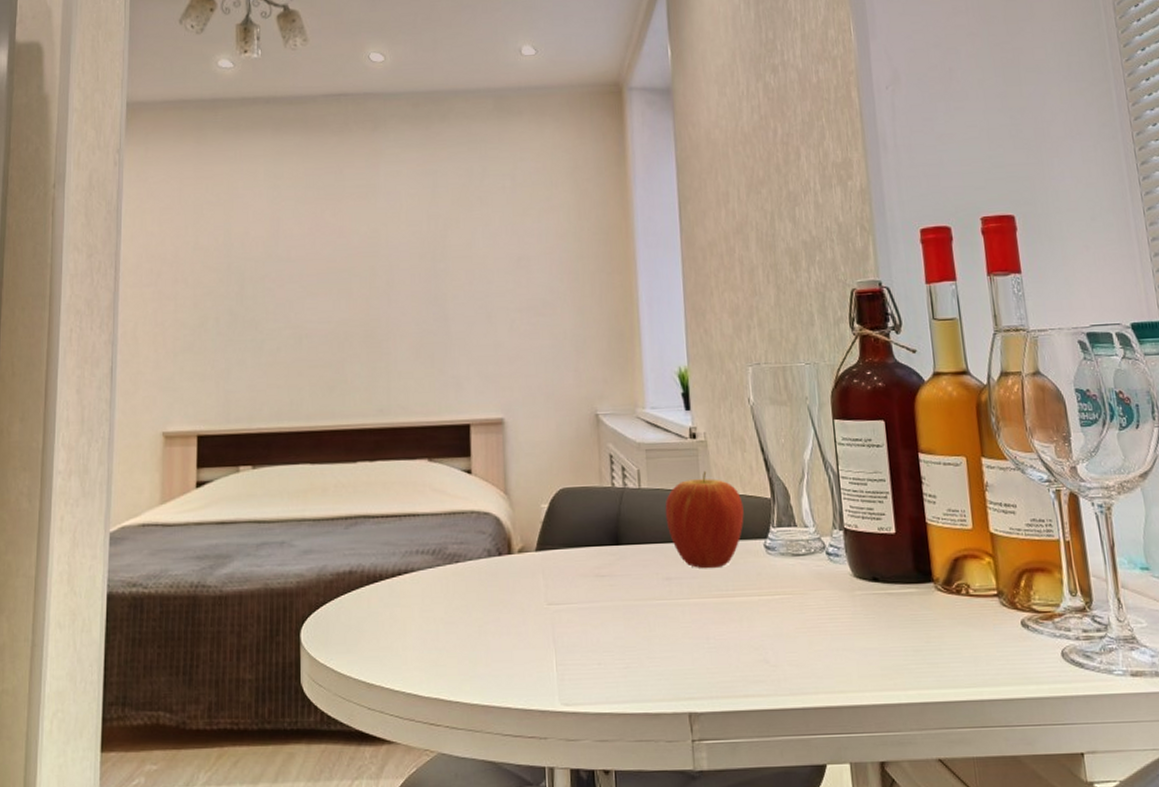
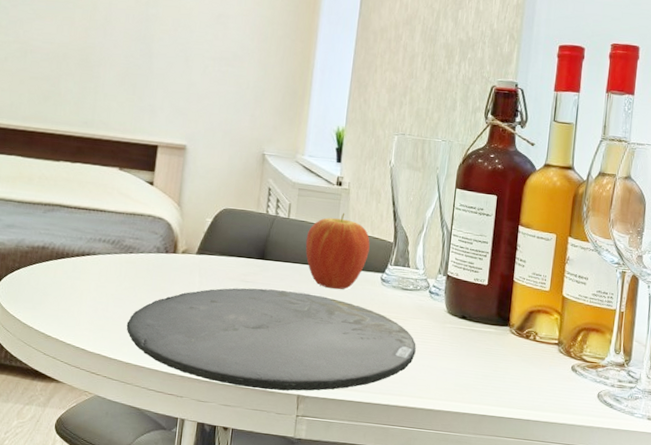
plate: none [464,579,825,713] -> present [126,288,416,391]

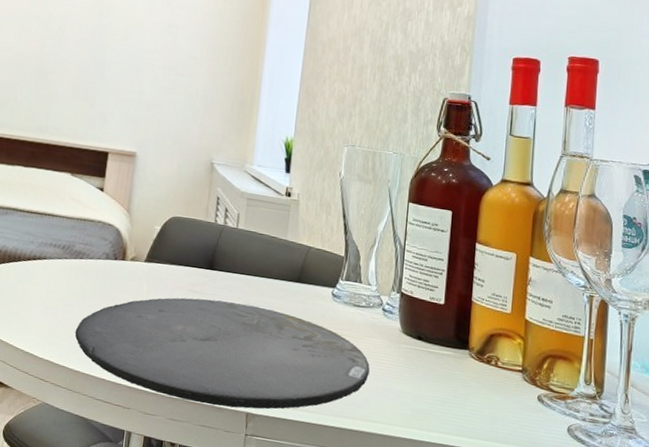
fruit: present [305,212,370,290] -> none [254,224,320,304]

